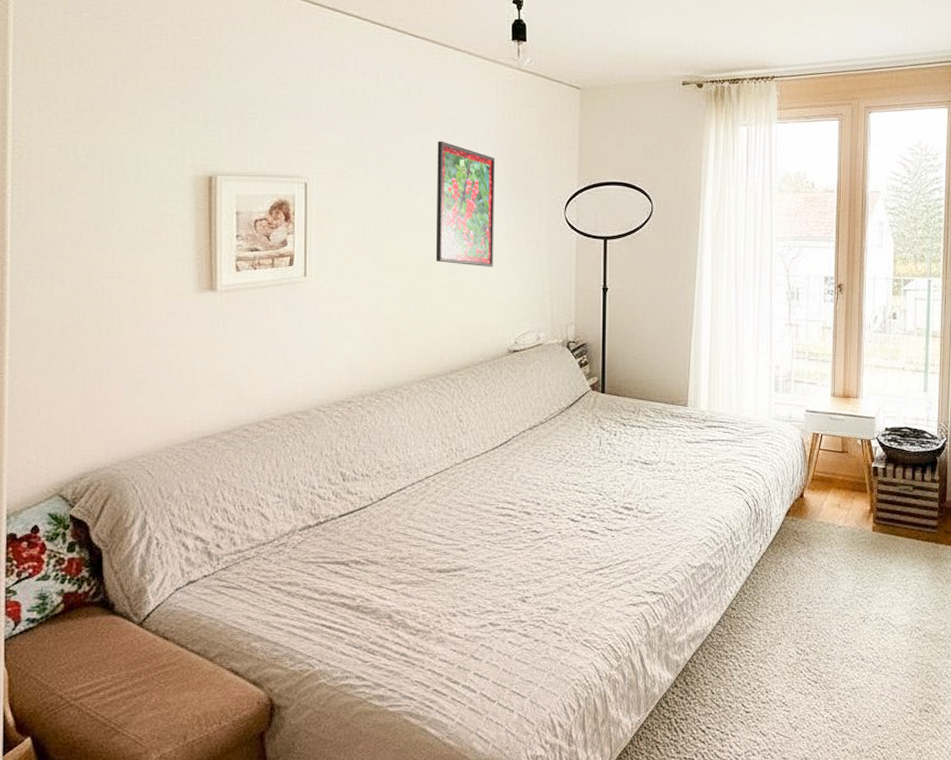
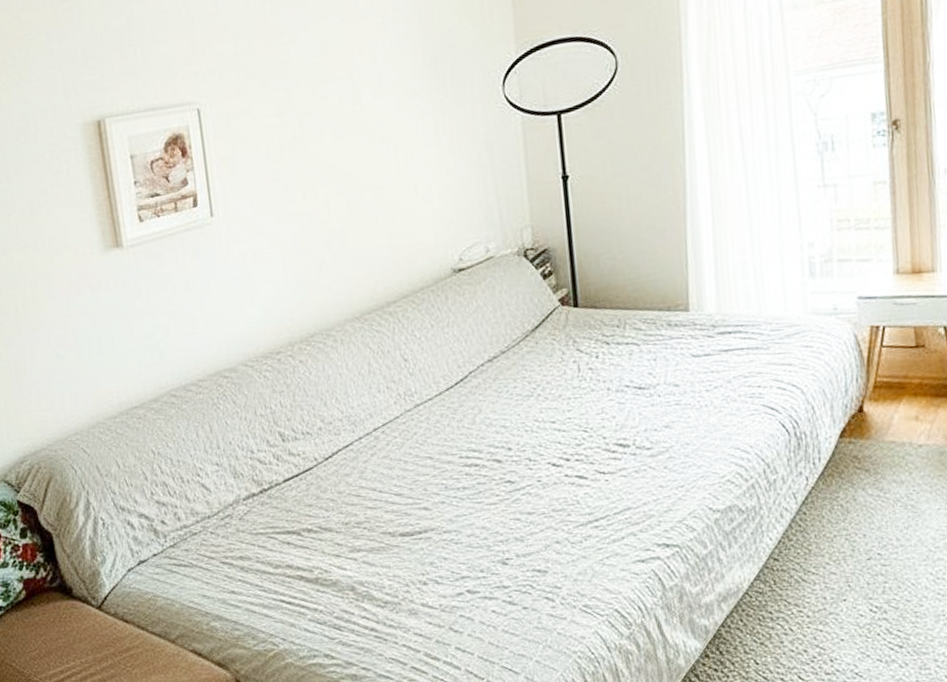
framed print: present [435,141,495,267] -> none [339,29,423,177]

